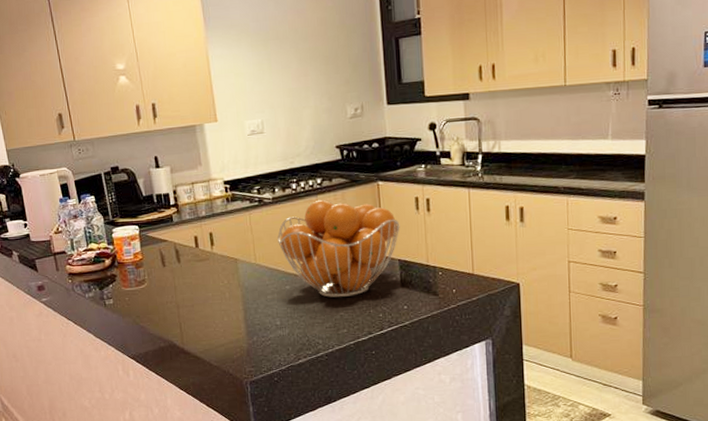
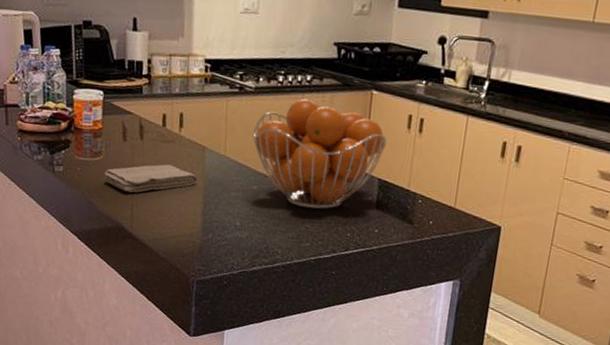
washcloth: none [150,280,236,312] -> present [104,164,198,193]

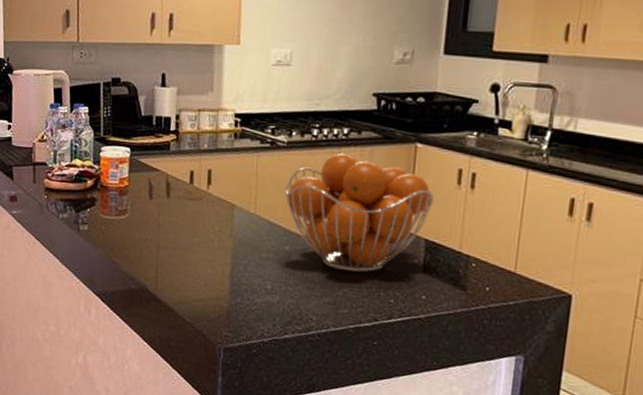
washcloth: present [104,164,198,193] -> none [129,223,227,253]

